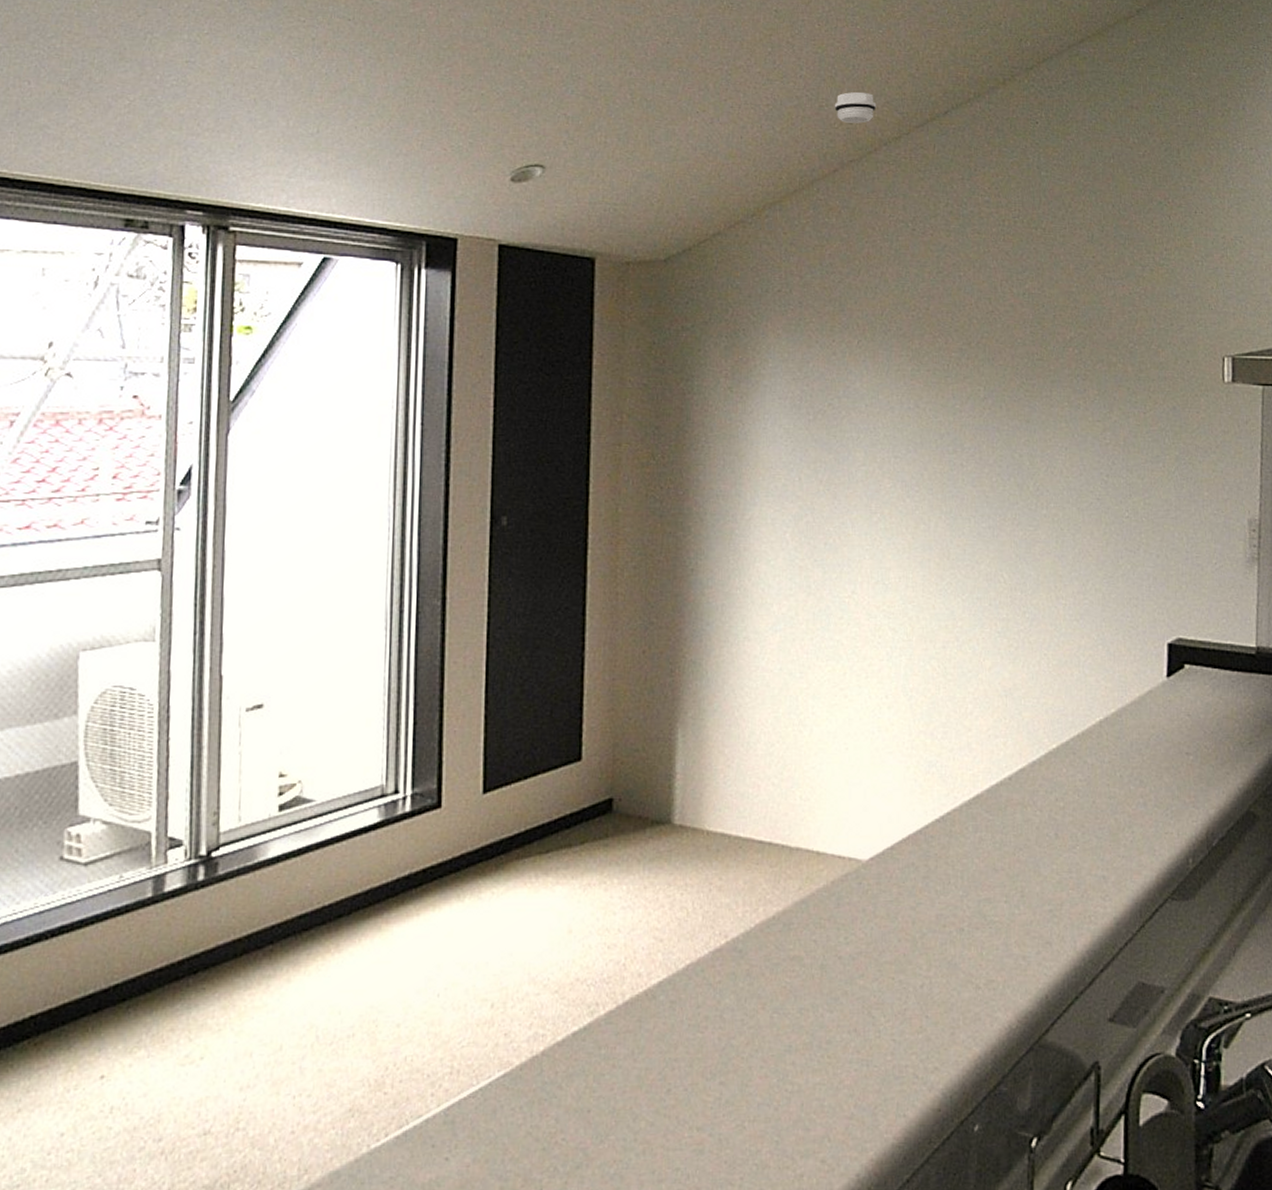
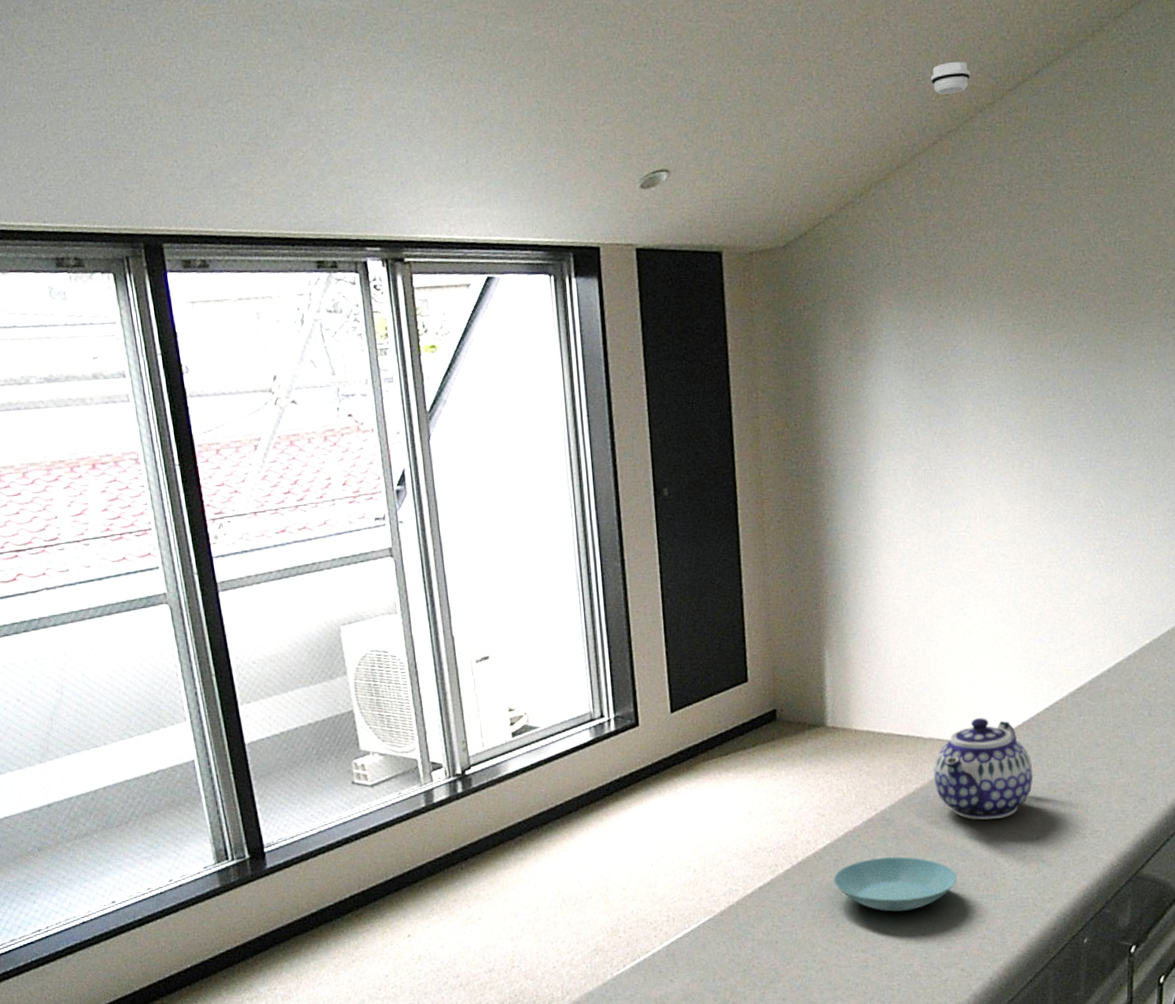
saucer: none [668,1001,822,1076] -> present [833,856,958,912]
teapot: none [800,826,919,958] -> present [934,718,1033,820]

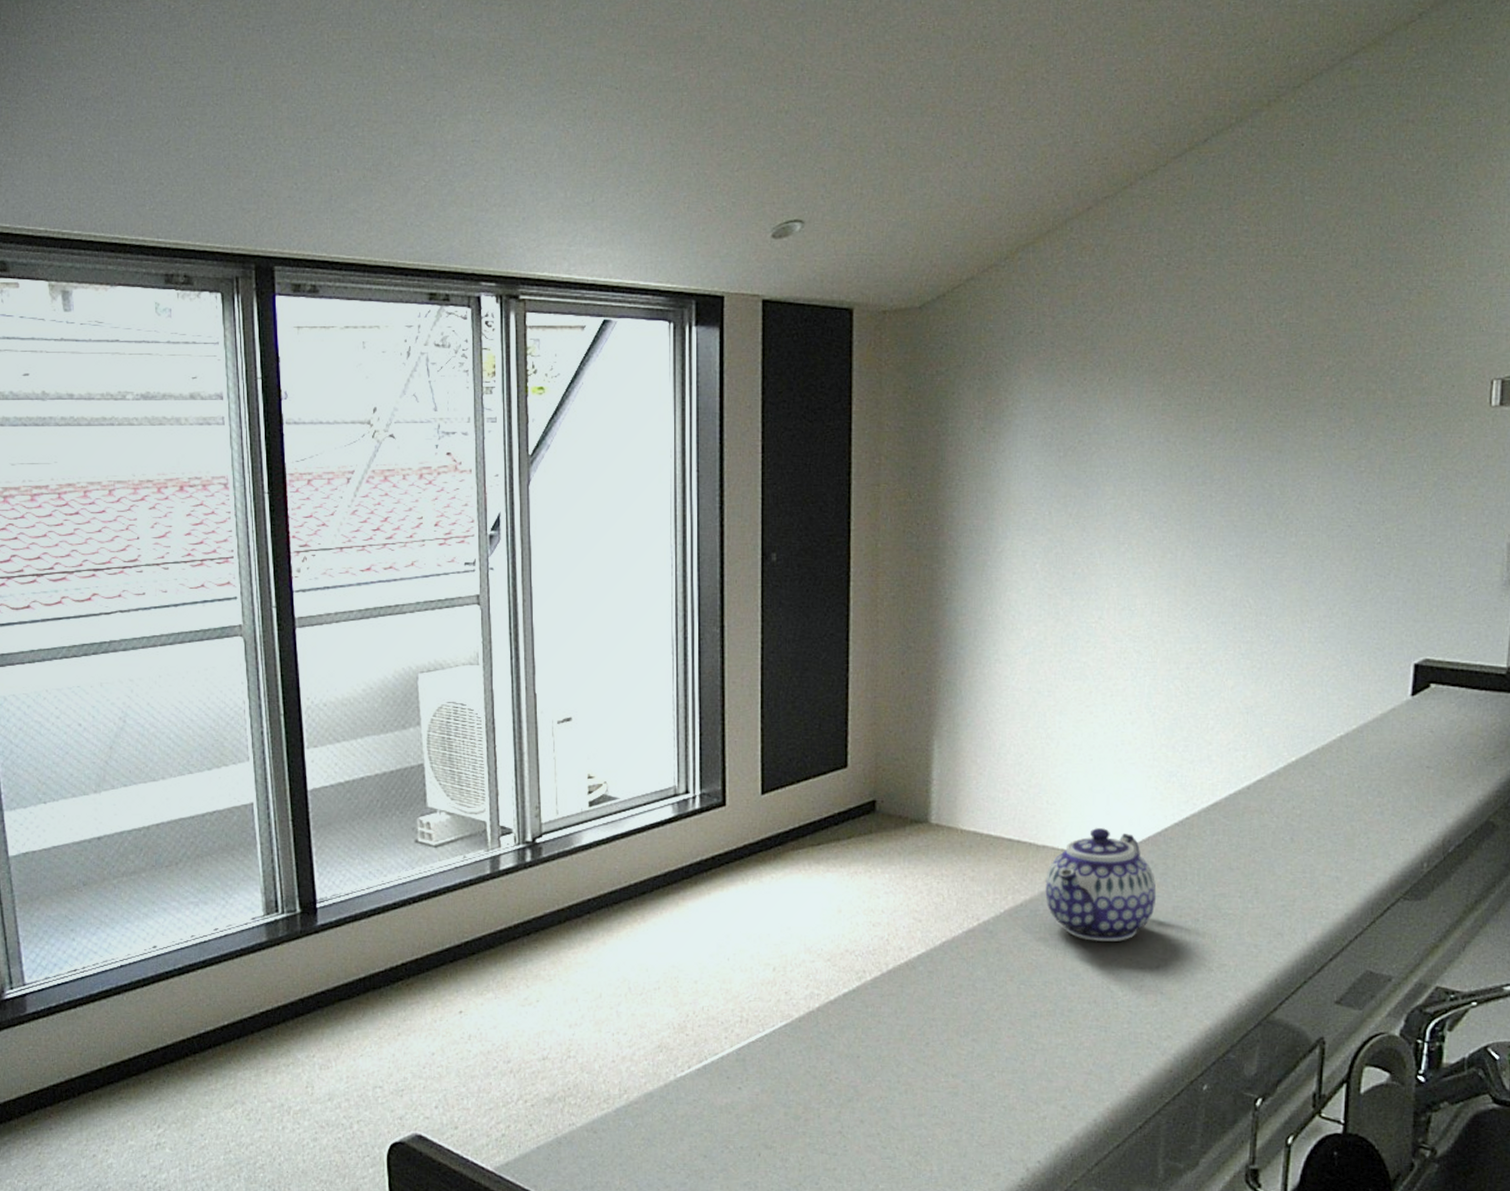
saucer: present [833,856,958,912] -> none [926,973,1065,1035]
smoke detector: present [930,62,971,94] -> none [1089,126,1133,158]

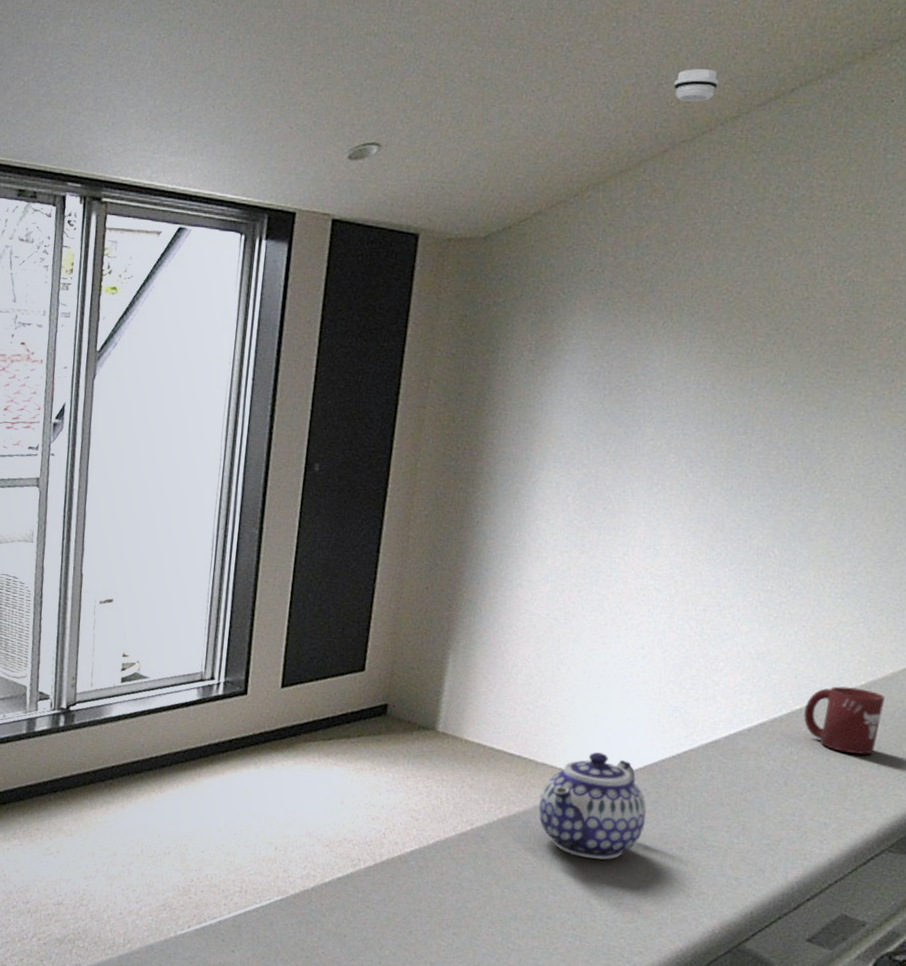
smoke detector: none [1089,126,1133,158] -> present [673,69,719,102]
cup: none [1301,733,1378,801] -> present [803,686,885,755]

